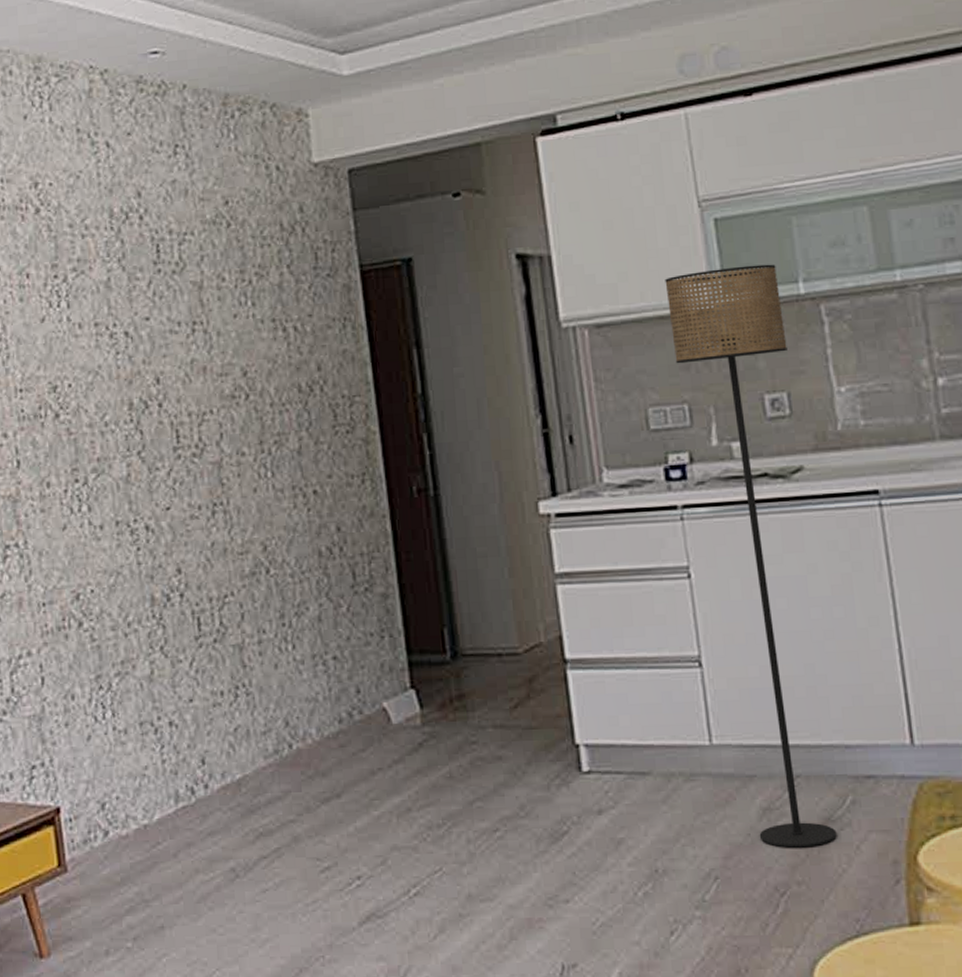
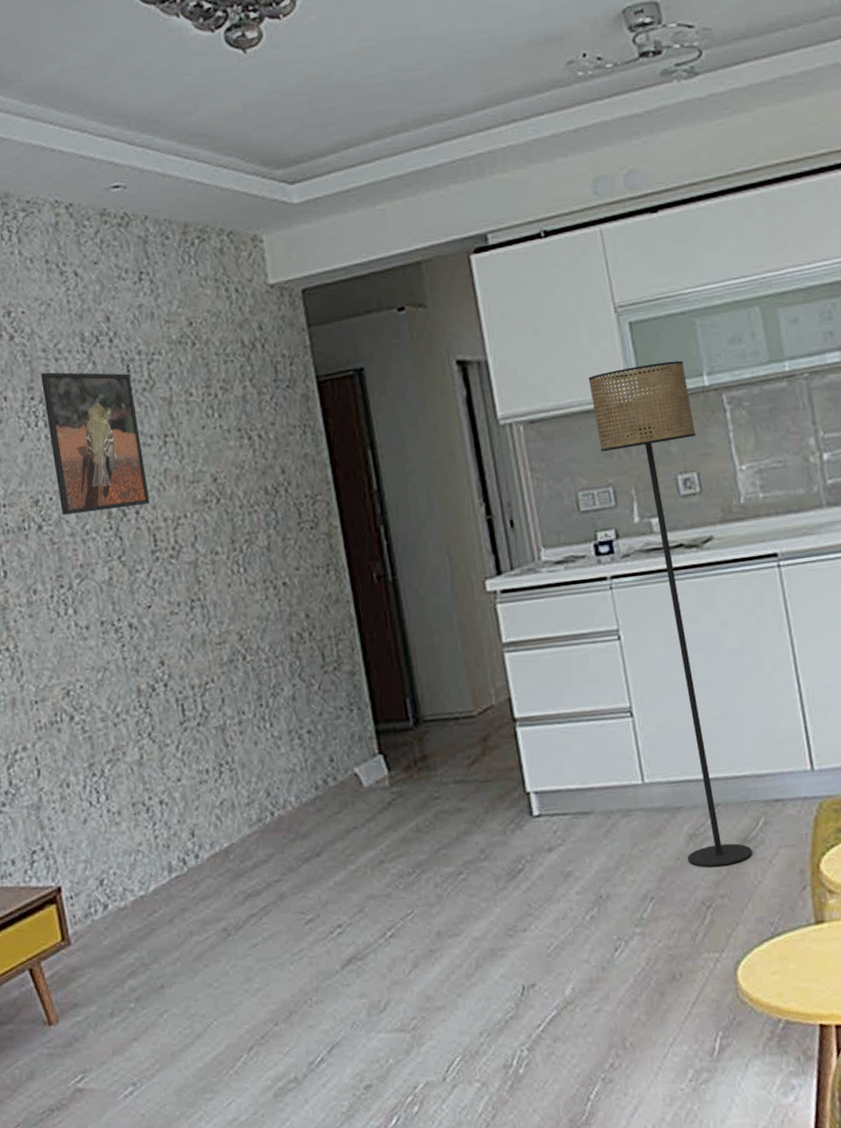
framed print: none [66,249,175,405] -> present [41,372,150,516]

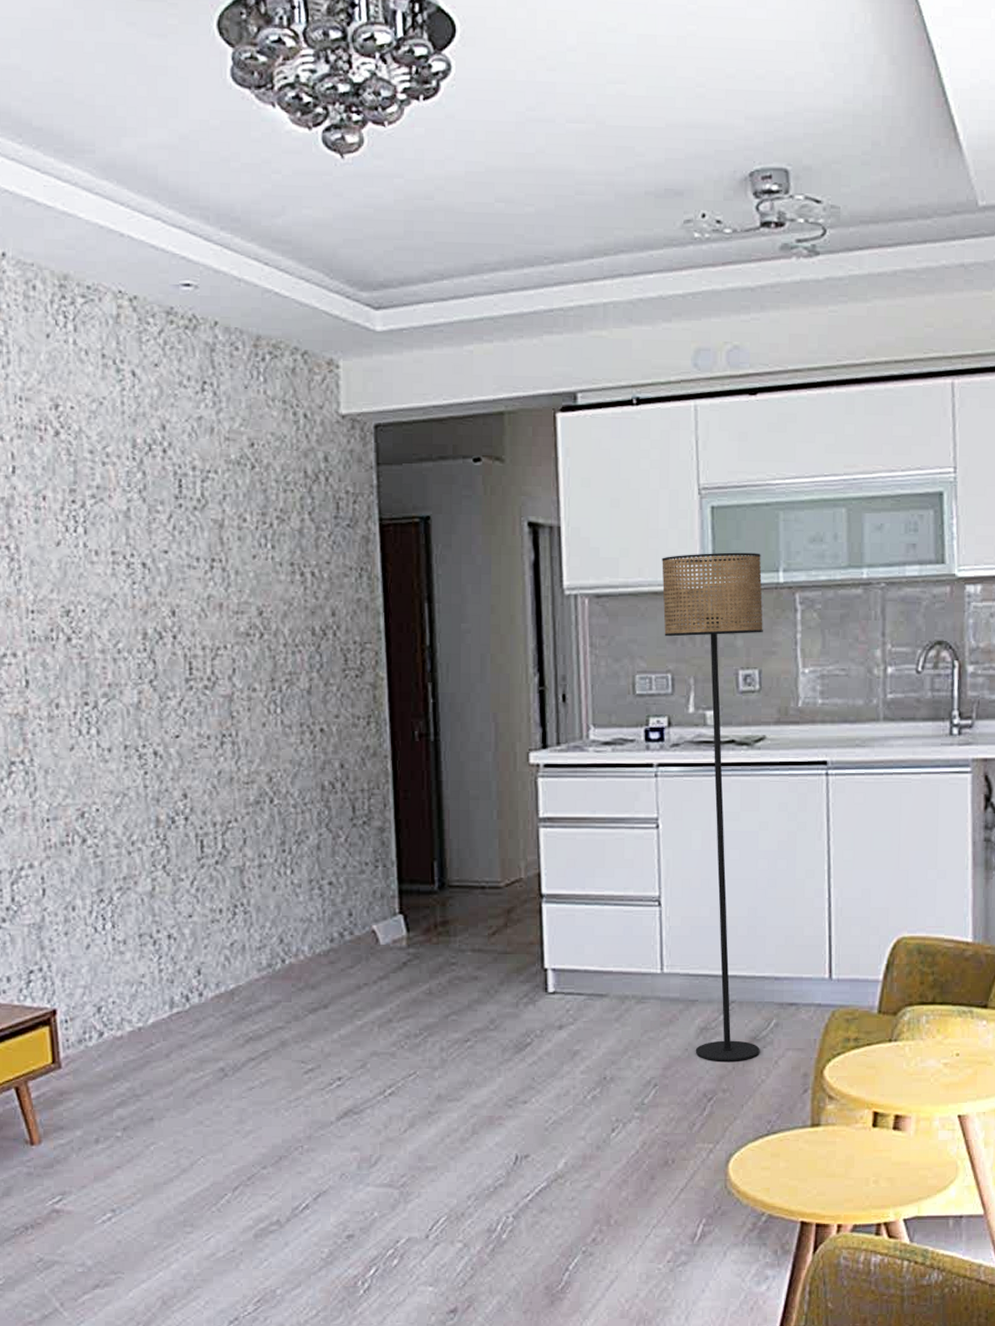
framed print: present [41,372,150,516] -> none [85,475,190,631]

